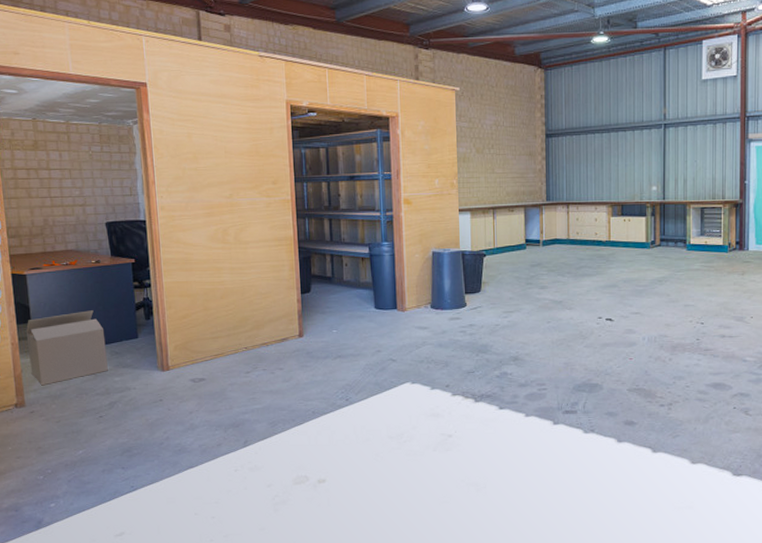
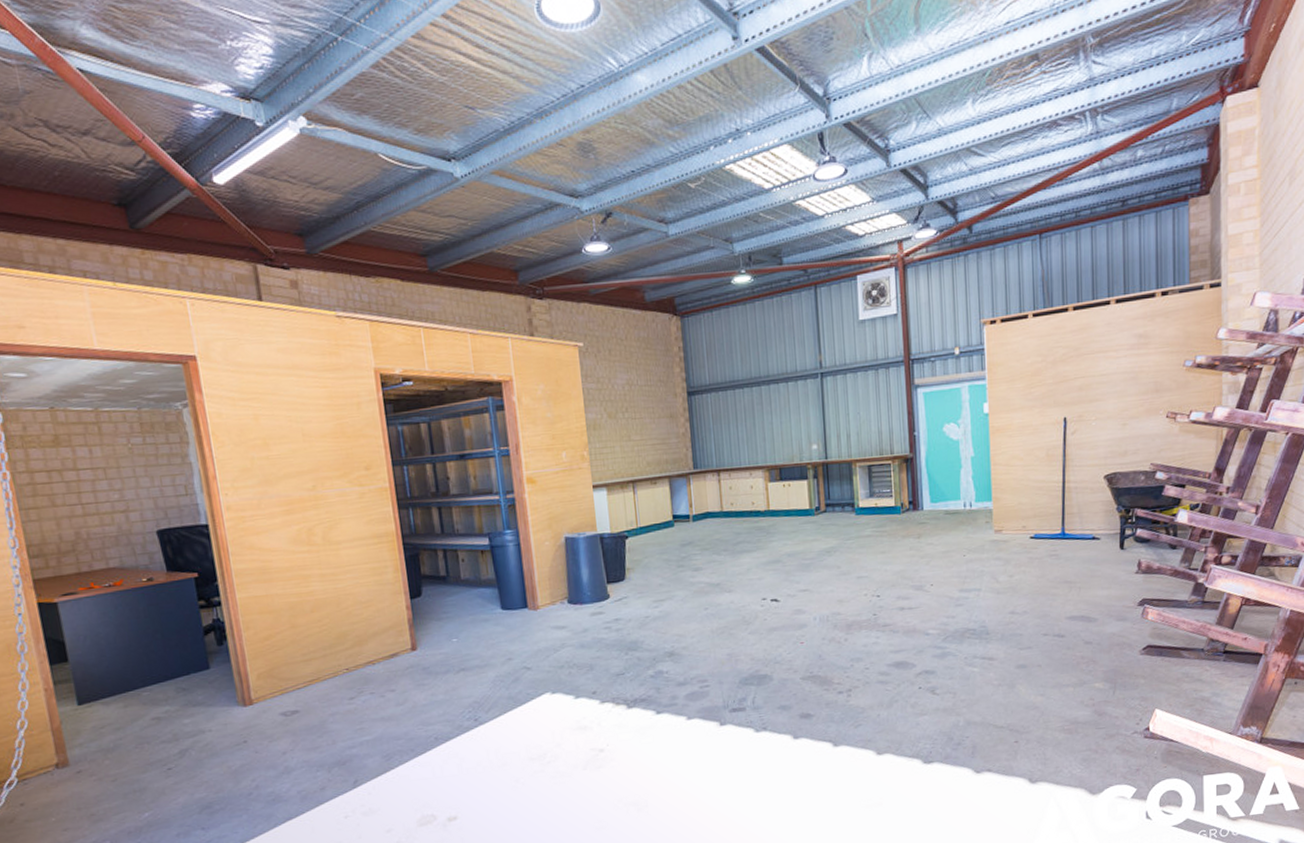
cardboard box: present [26,310,108,386] -> none [62,640,174,738]

